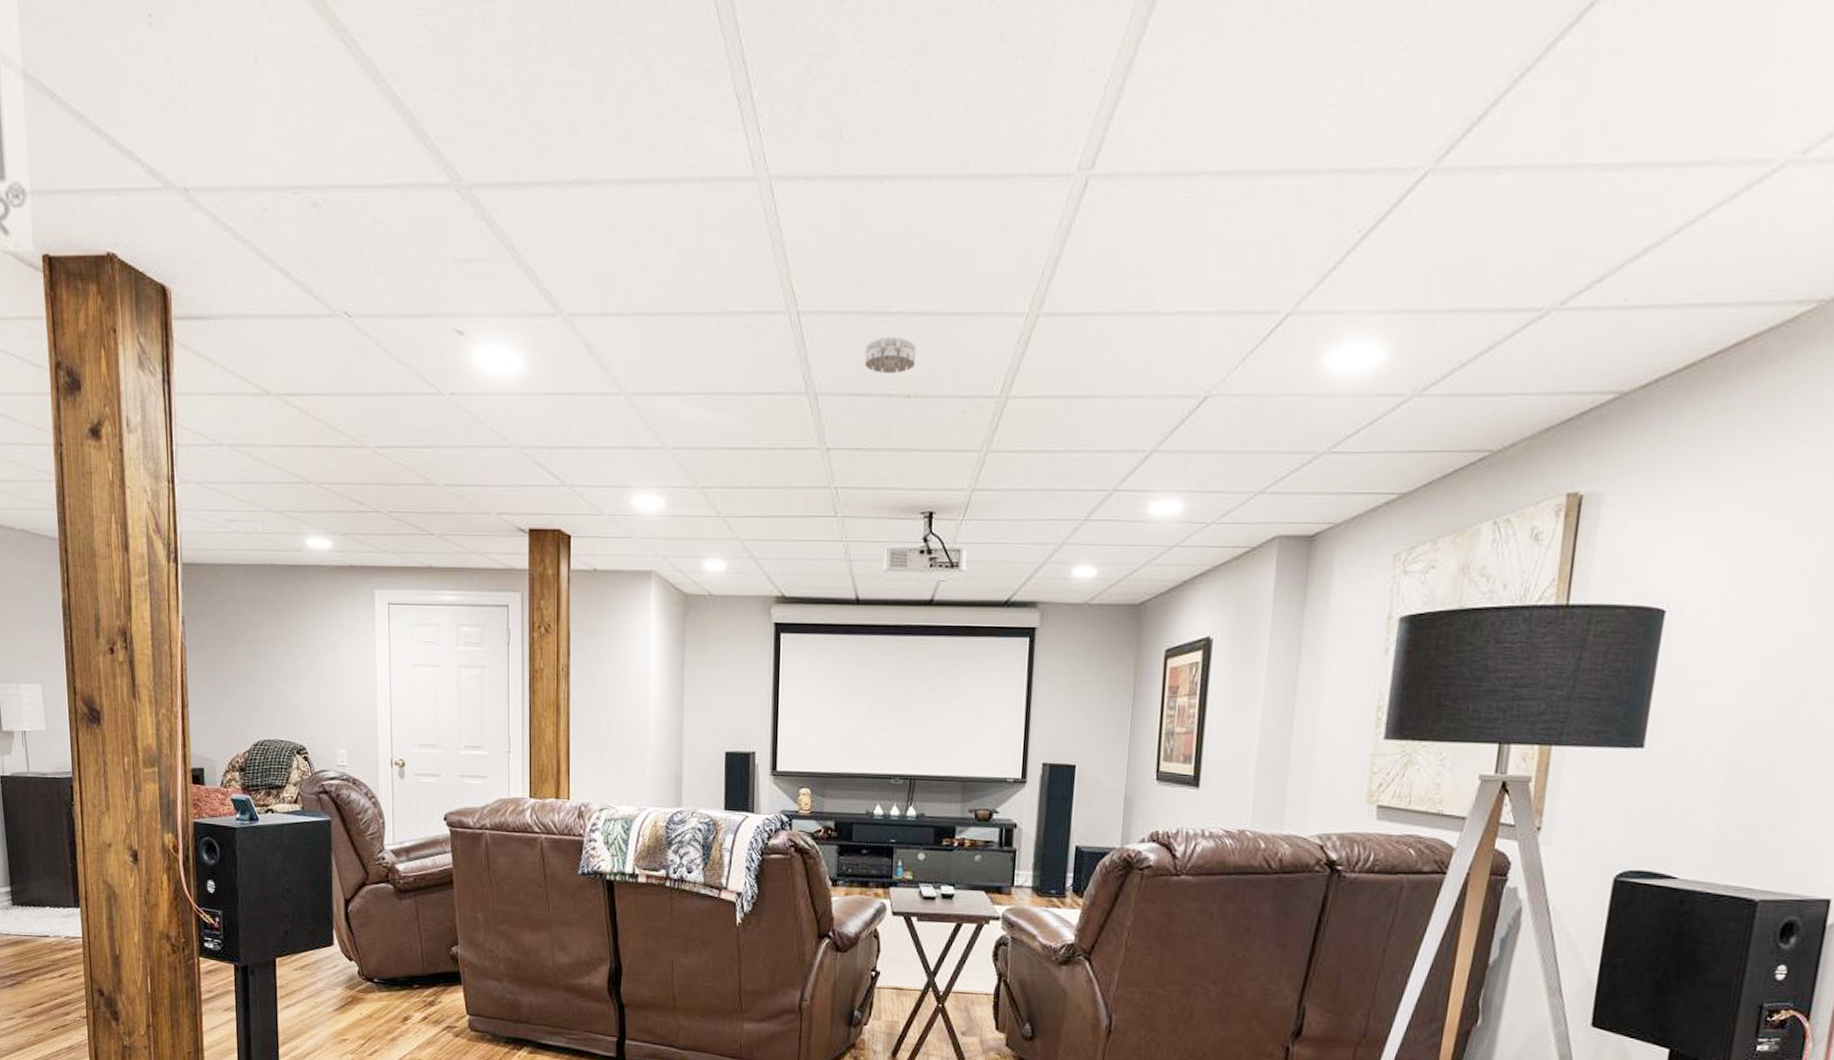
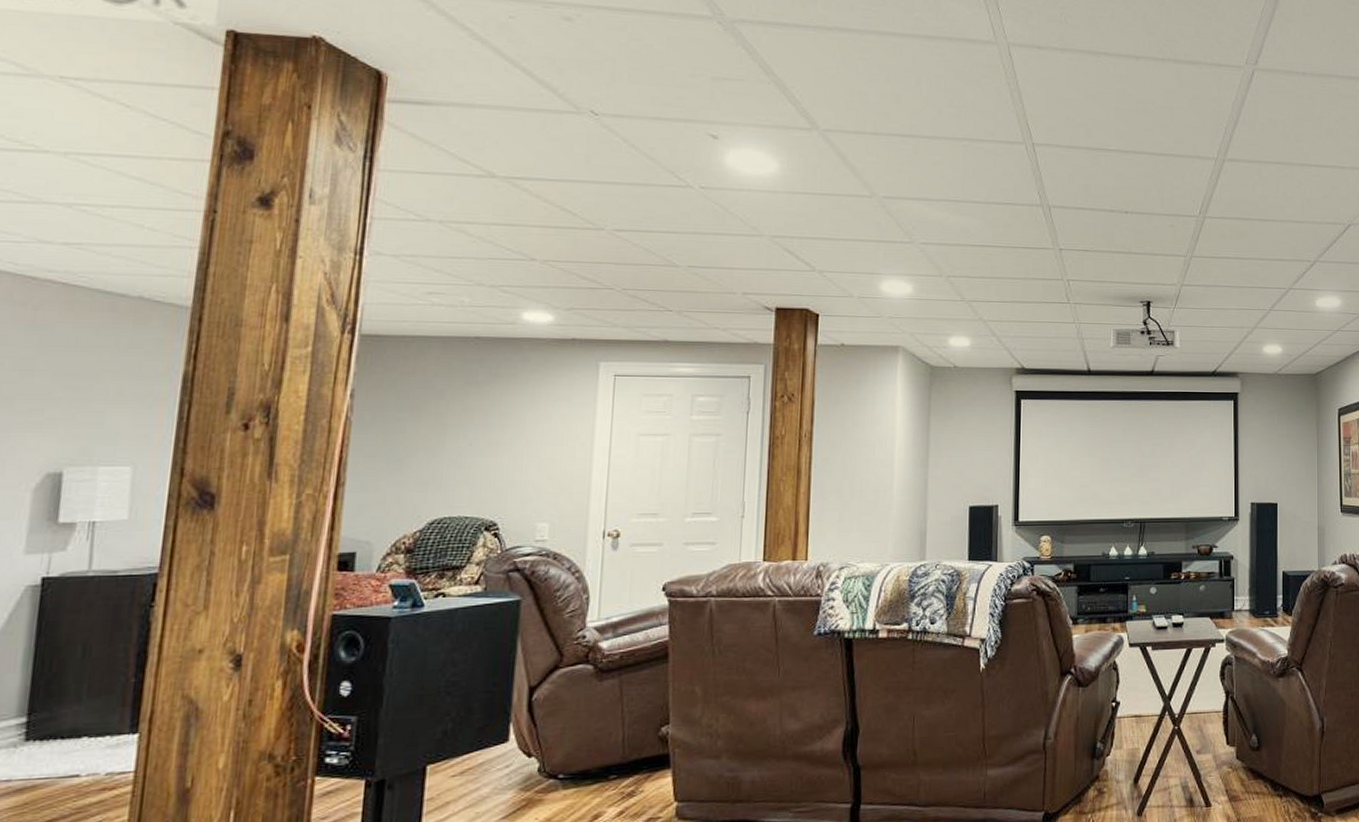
smoke detector: present [865,336,916,374] -> none [1090,167,1131,195]

